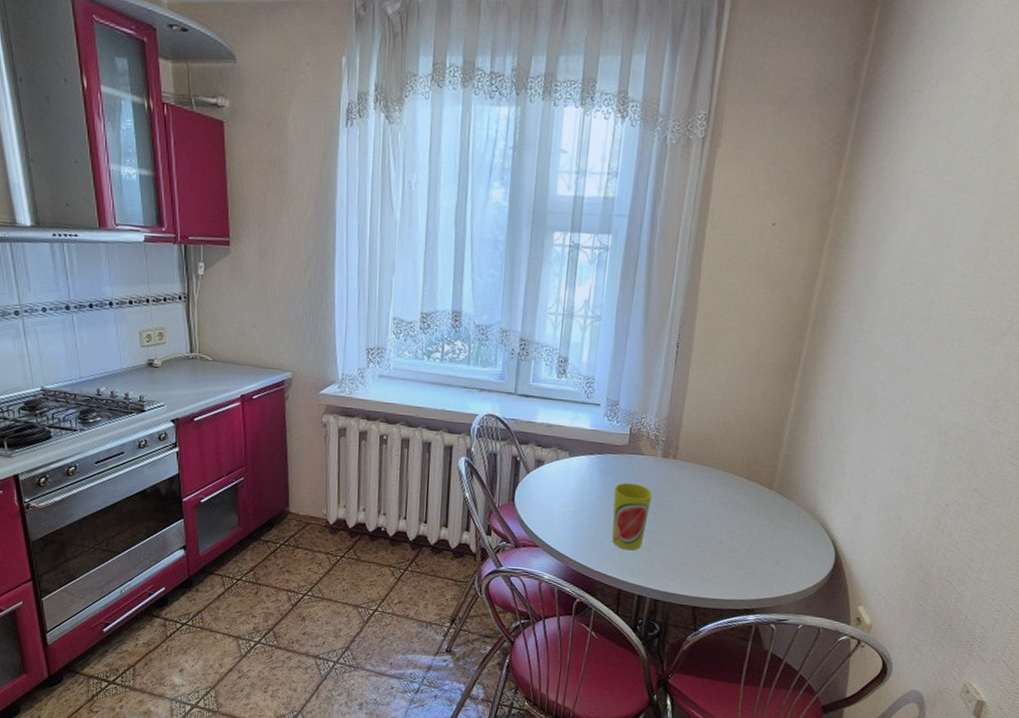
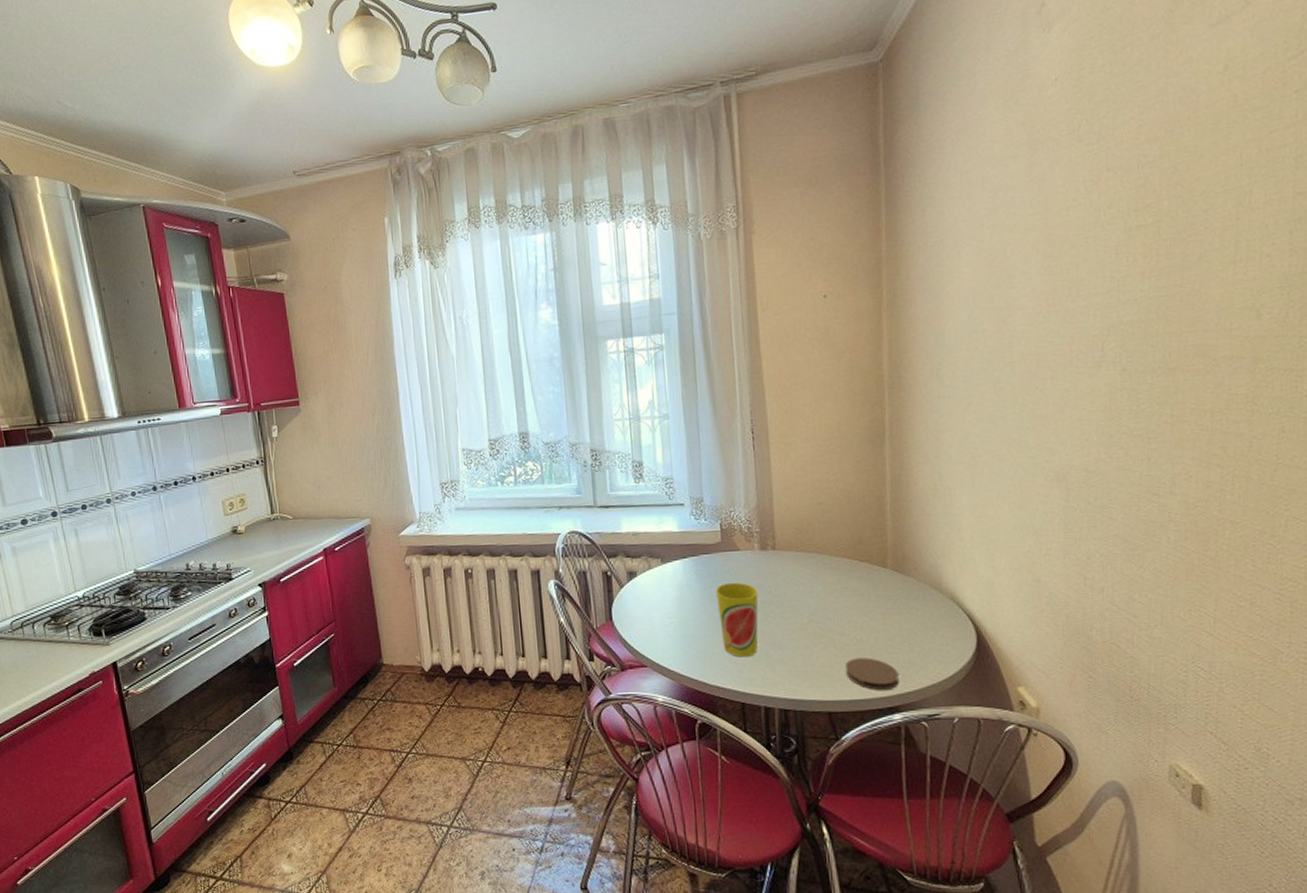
coaster: none [715,564,761,595] -> present [845,657,900,691]

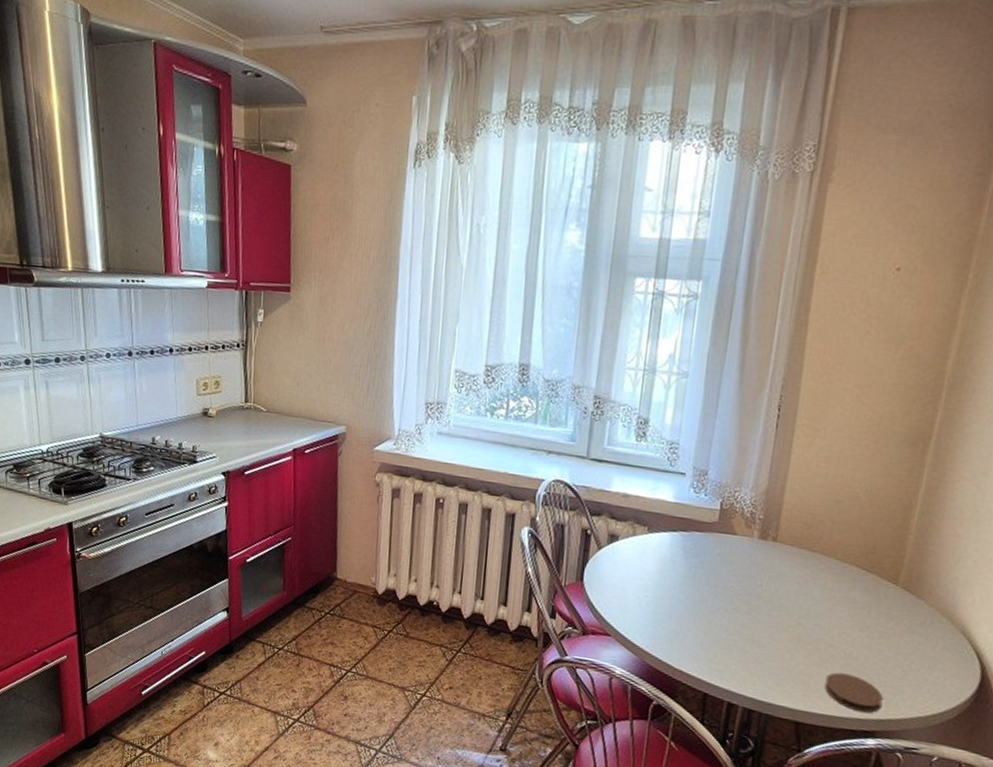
cup: present [716,582,758,658] -> none [696,566,747,648]

